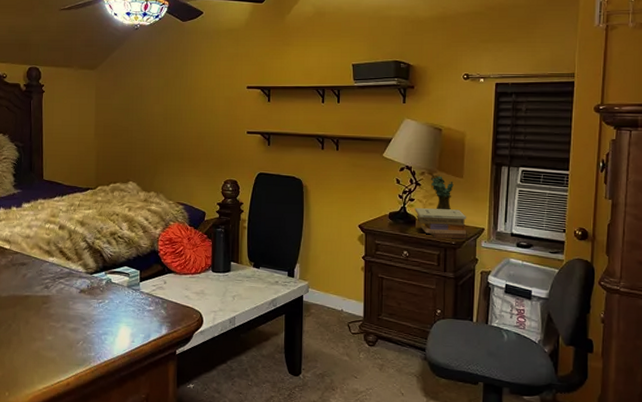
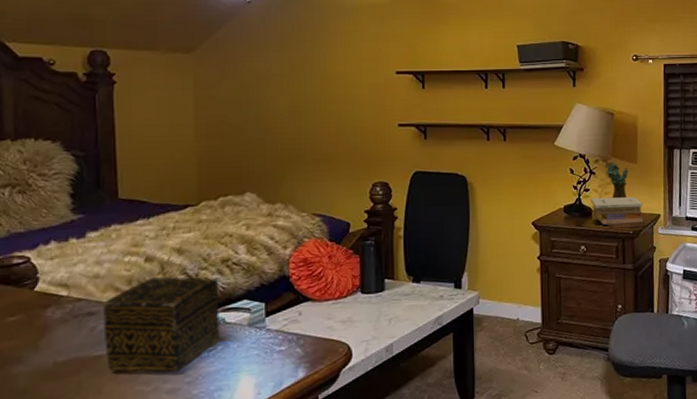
decorative box: none [30,241,108,317] -> present [102,276,219,374]

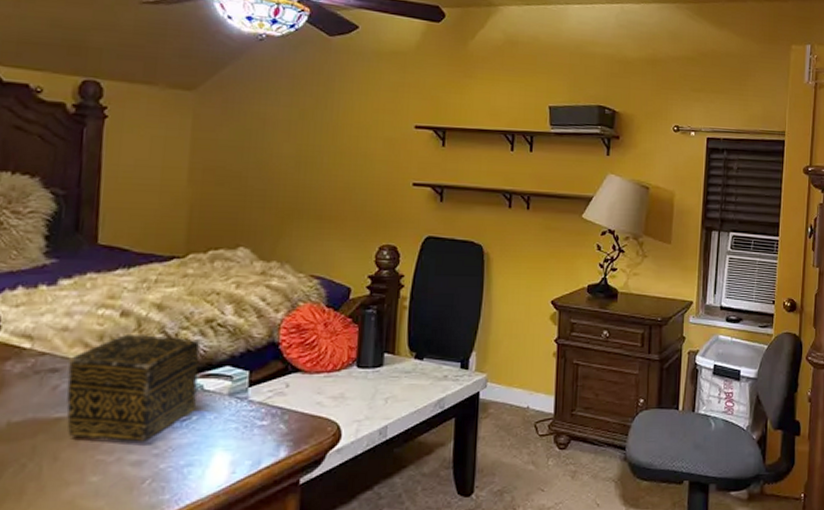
books: present [590,197,644,230] -> none [617,278,675,315]
vase: present [605,160,628,199] -> none [635,238,661,281]

